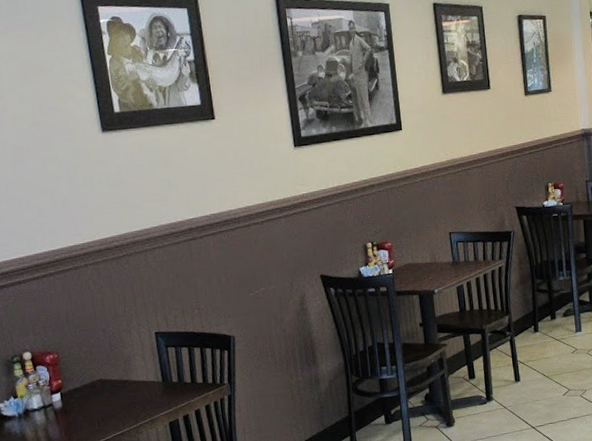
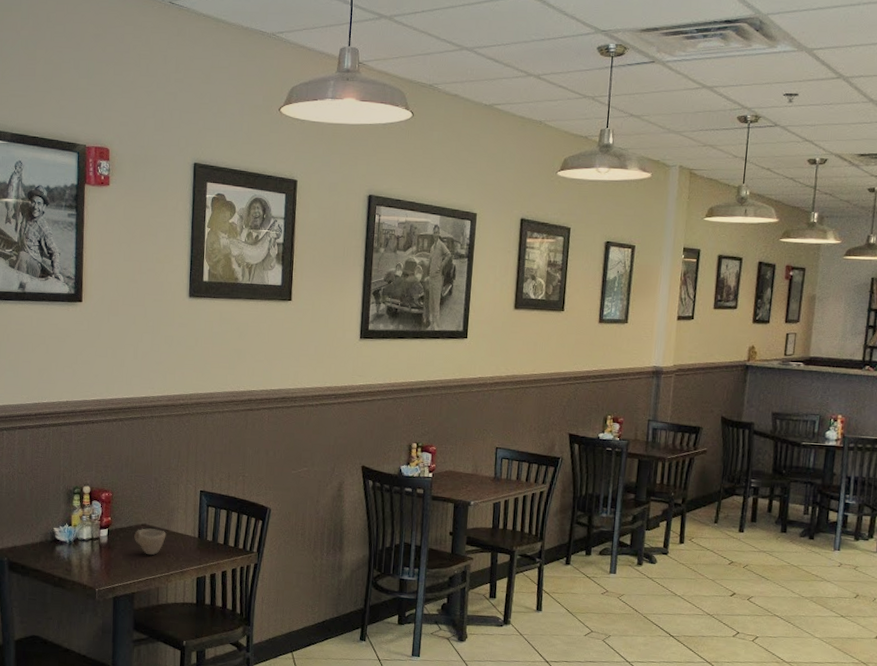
cup: none [91,381,127,411] -> present [134,528,166,556]

